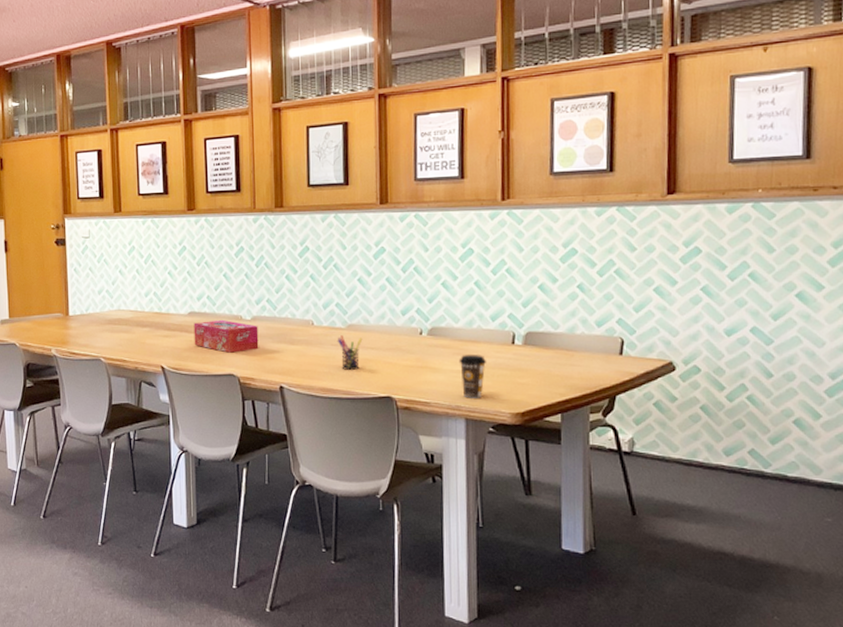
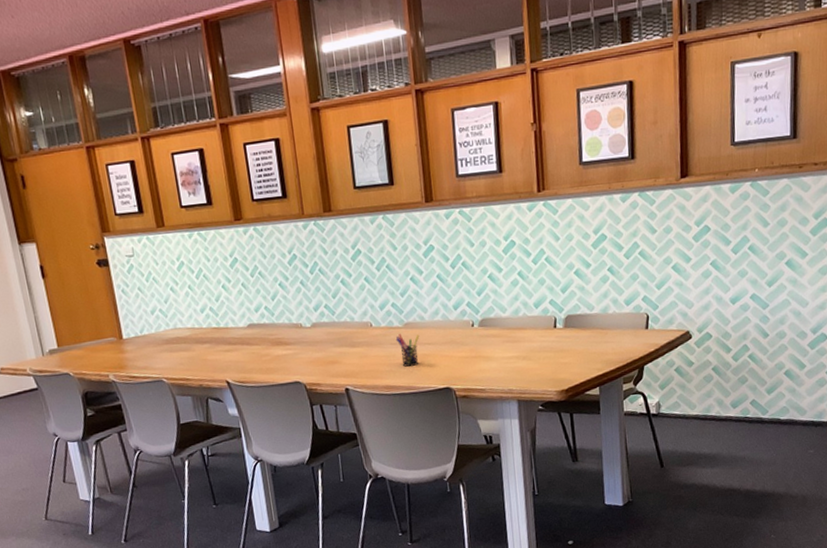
tissue box: present [193,319,259,353] -> none [254,329,322,362]
coffee cup: present [458,355,486,398] -> none [508,340,533,382]

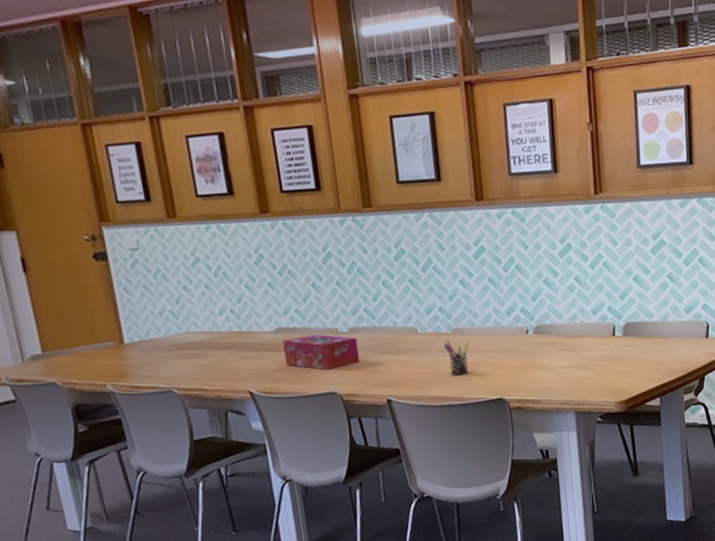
tissue box: none [254,329,322,362] -> present [282,334,360,370]

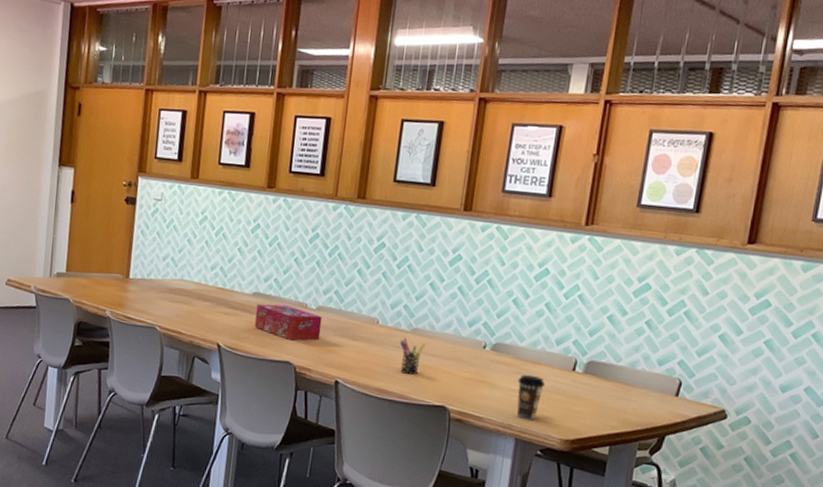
coffee cup: none [565,349,591,392] -> present [516,375,545,420]

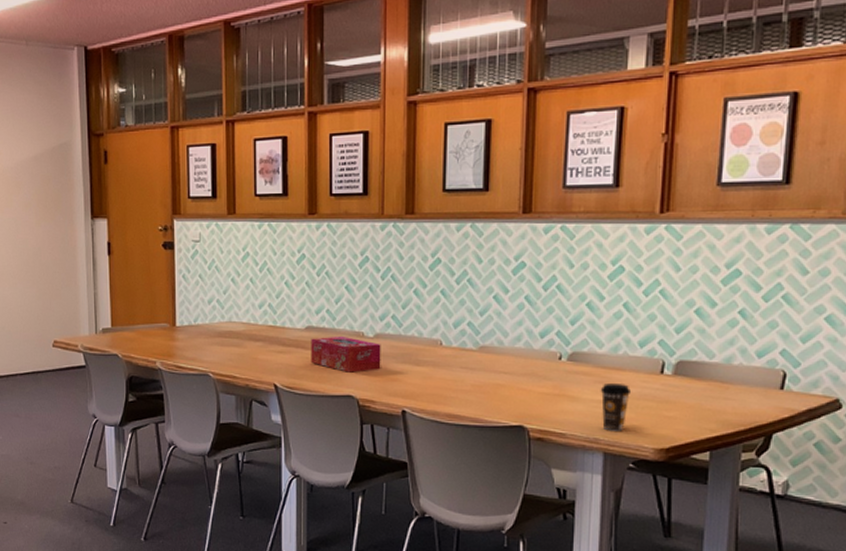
pen holder: present [399,338,426,375] -> none [467,358,496,396]

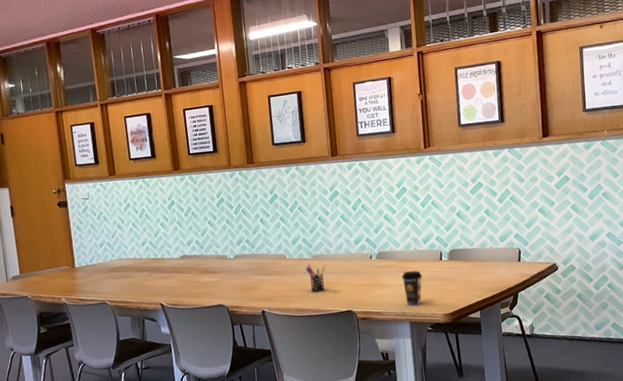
tissue box: present [311,336,381,373] -> none [186,259,242,288]
pen holder: none [467,358,496,396] -> present [305,265,326,293]

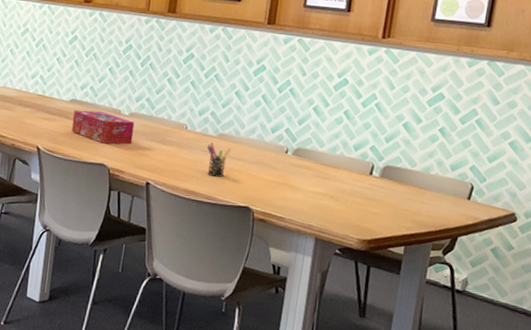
tissue box: none [186,259,242,288] -> present [71,110,135,145]
coffee cup: present [401,271,422,306] -> none [316,178,343,221]

